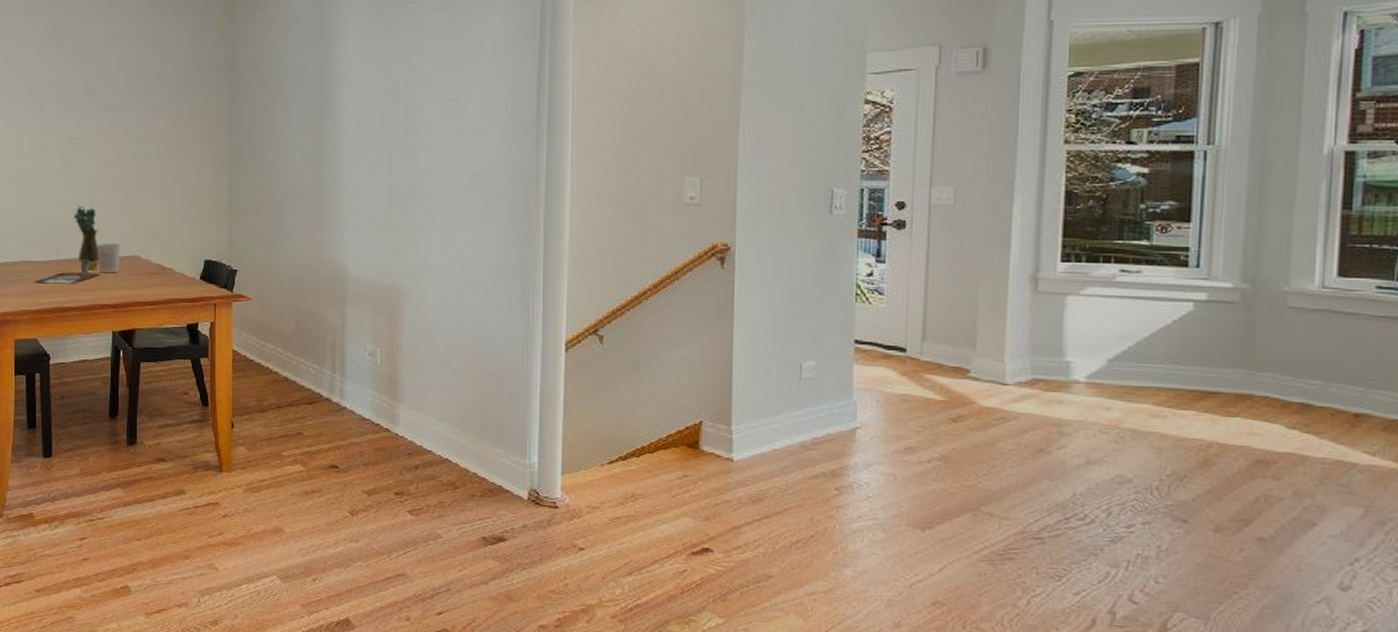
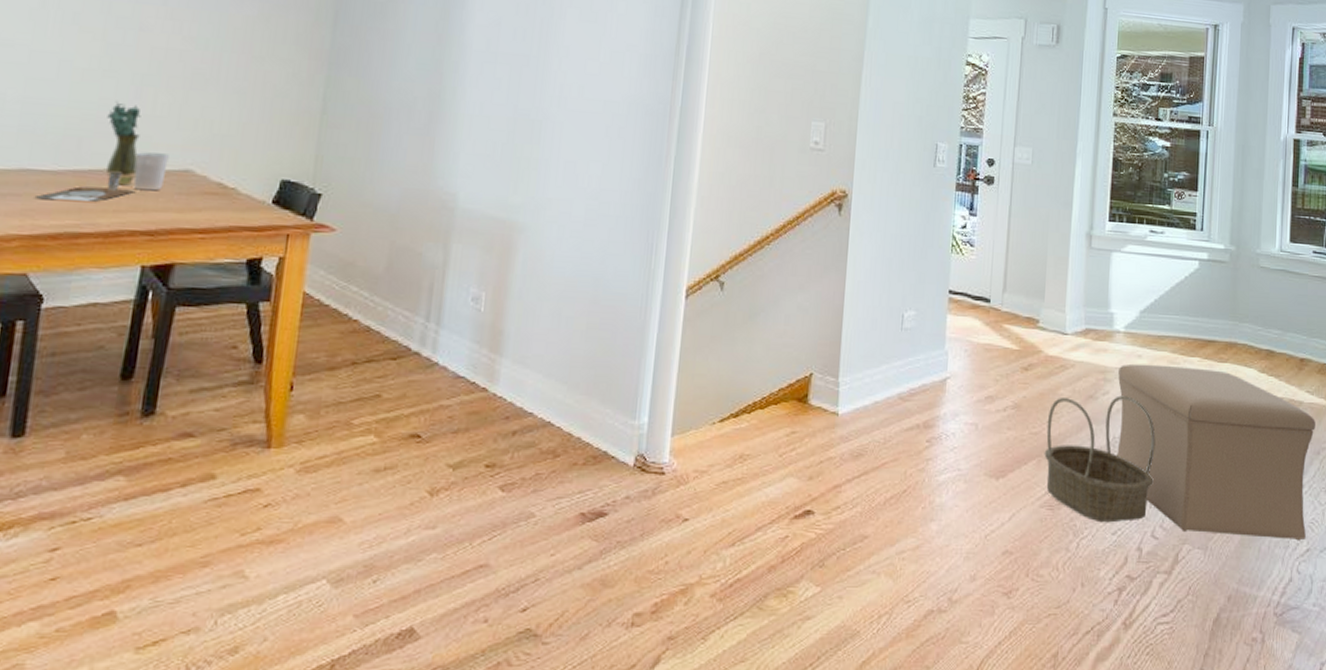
basket: none [981,450,1133,583] -> present [1044,395,1156,523]
ottoman: none [1078,416,1378,621] -> present [1117,363,1315,541]

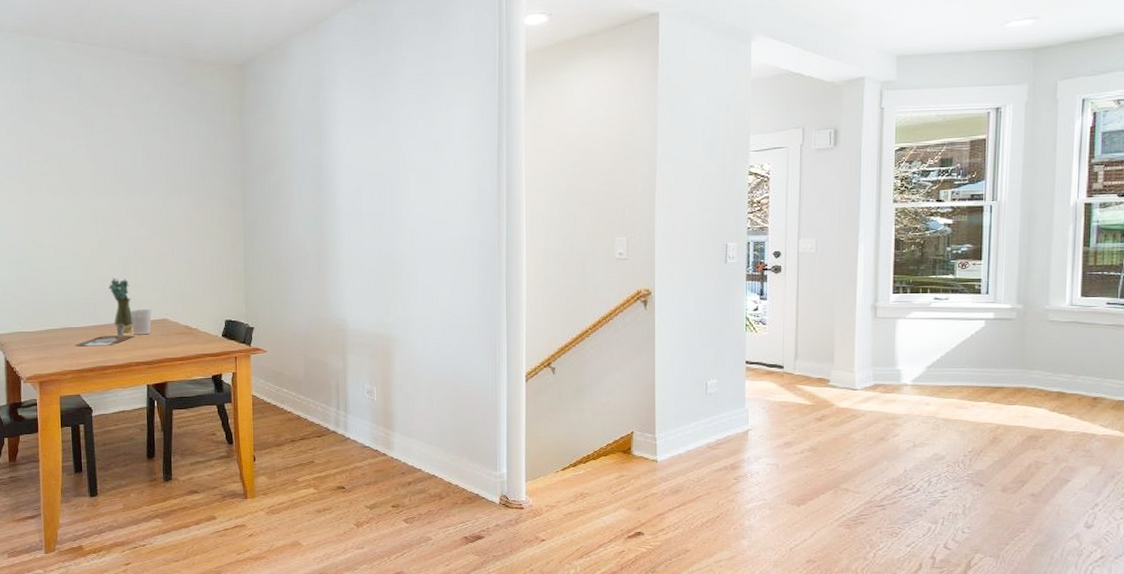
basket: present [1044,395,1156,523] -> none [840,437,946,538]
ottoman: present [1117,363,1315,541] -> none [907,410,1110,550]

